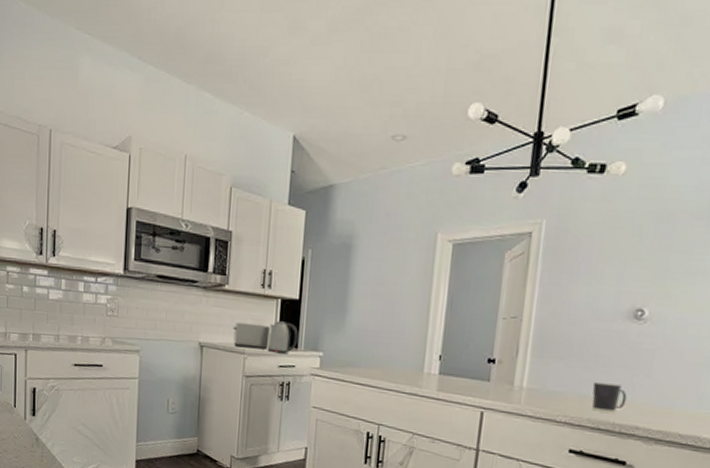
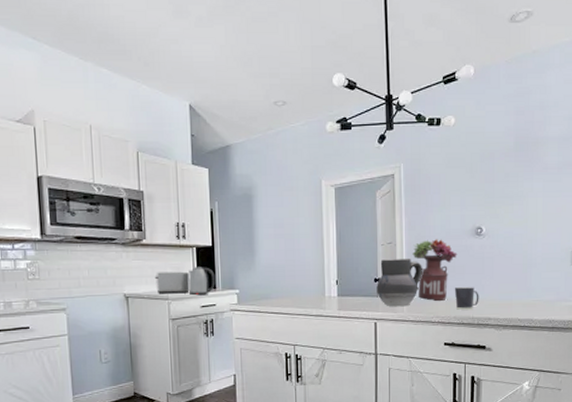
ceramic jug: none [488,336,554,398] -> present [377,258,422,307]
flower arrangement: none [541,318,604,397] -> present [412,239,458,301]

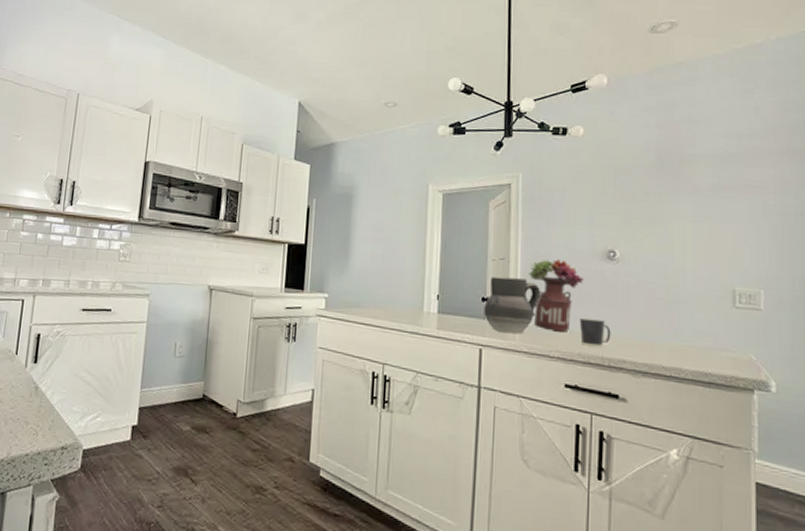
toaster: present [154,271,190,294] -> none [241,266,279,292]
kettle: present [189,267,216,296] -> none [275,265,305,296]

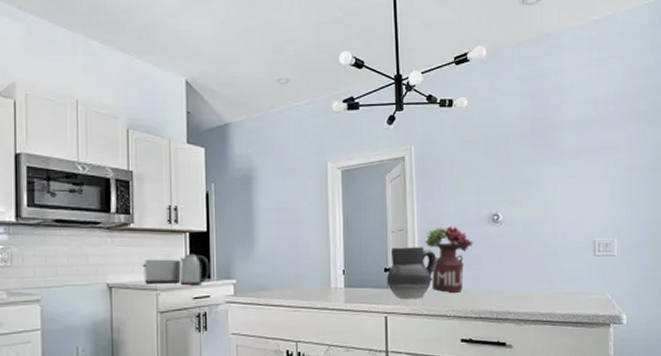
toaster: none [241,266,279,292] -> present [142,259,182,284]
kettle: none [275,265,305,296] -> present [180,254,210,286]
mug: present [579,317,611,347] -> none [470,277,498,303]

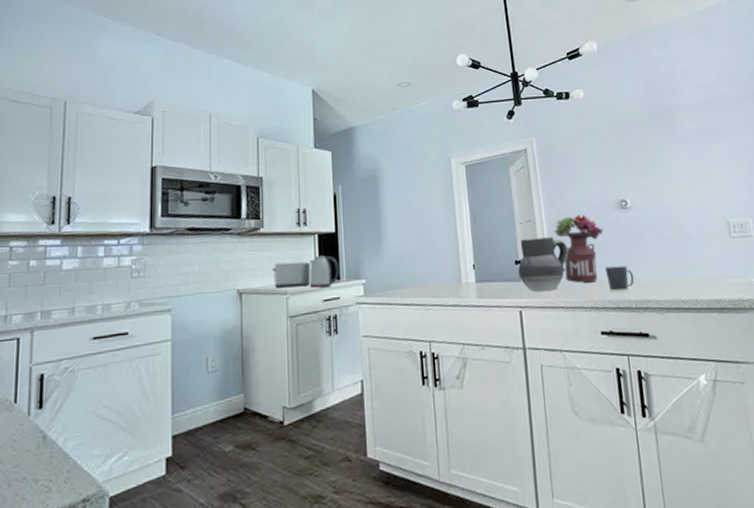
mug: none [470,277,498,303] -> present [604,265,635,292]

